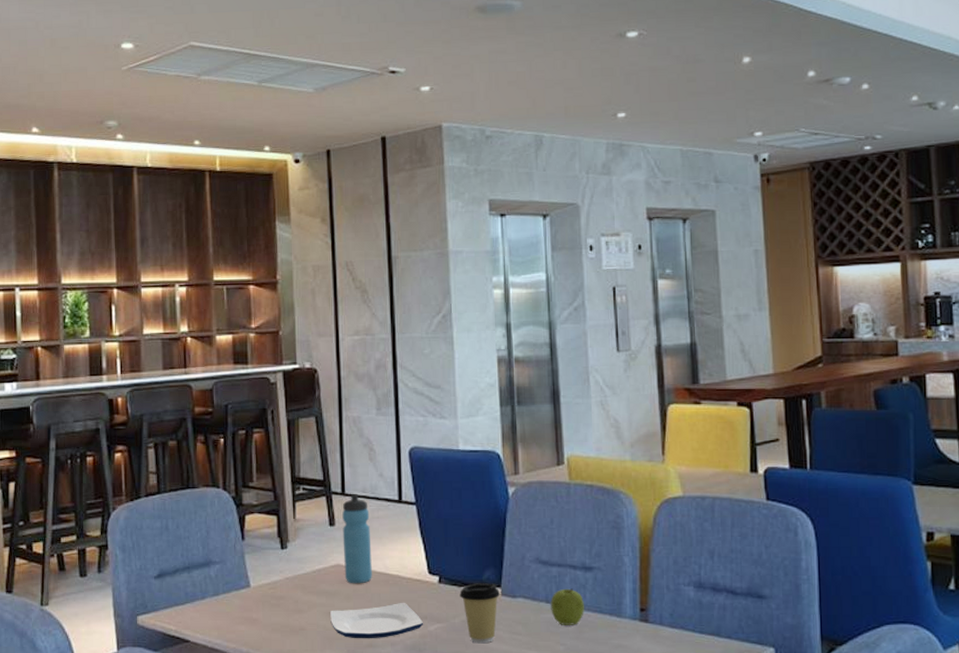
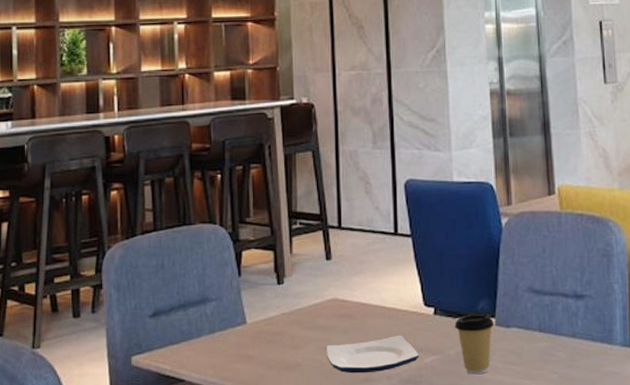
water bottle: present [342,494,372,584] -> none [339,228,368,318]
fruit: present [551,588,584,625] -> none [544,317,576,354]

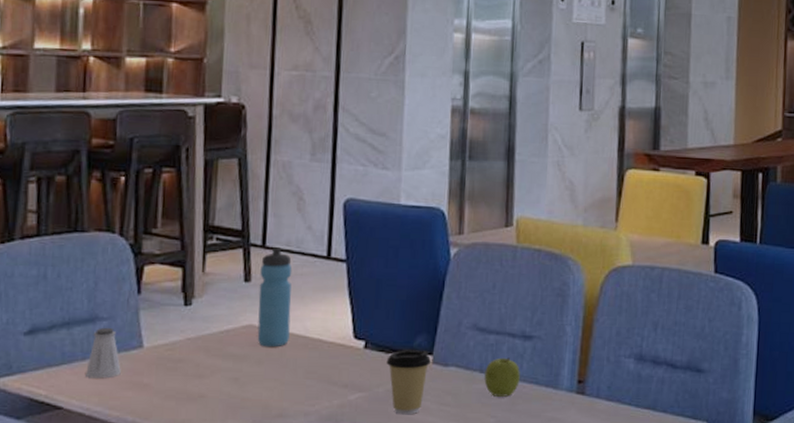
saltshaker: none [201,307,230,353] -> present [86,327,121,379]
plate: present [327,335,419,374] -> none [236,368,343,409]
water bottle: none [339,228,368,318] -> present [257,247,293,347]
fruit: none [544,317,576,354] -> present [484,357,520,397]

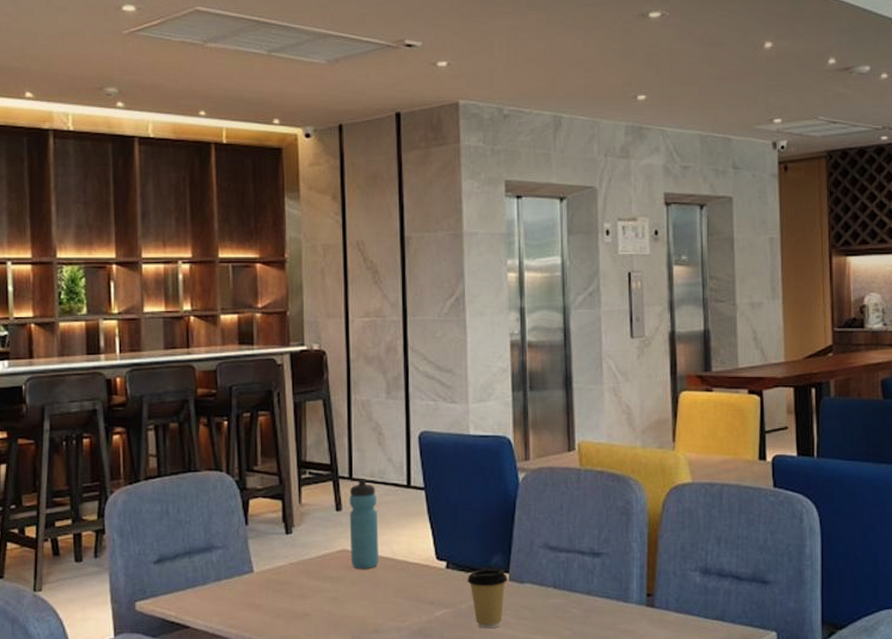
saltshaker: present [86,327,121,379] -> none [207,555,236,601]
fruit: present [484,357,520,397] -> none [558,574,591,610]

